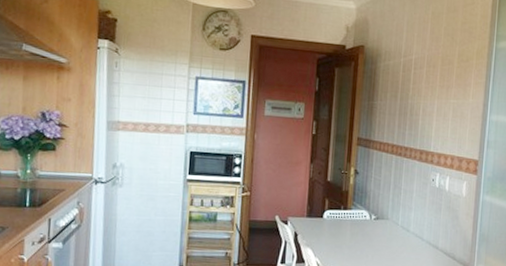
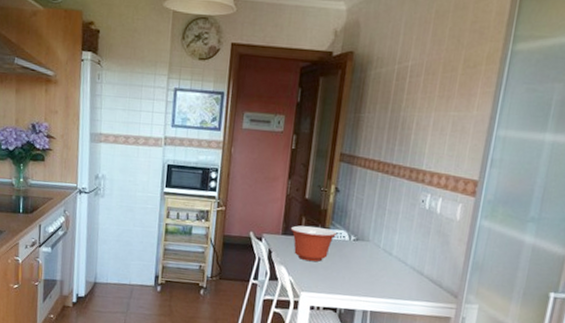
mixing bowl: none [314,207,359,243] -> present [290,225,338,262]

